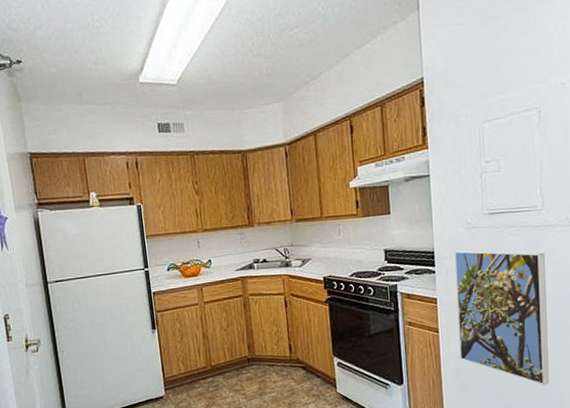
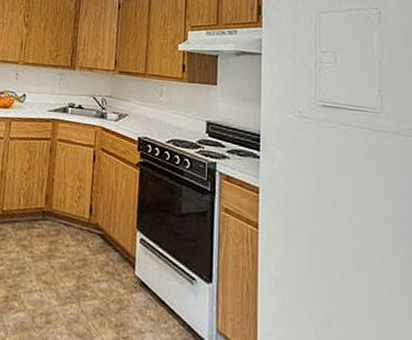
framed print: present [454,250,549,385] -> none [281,139,387,324]

